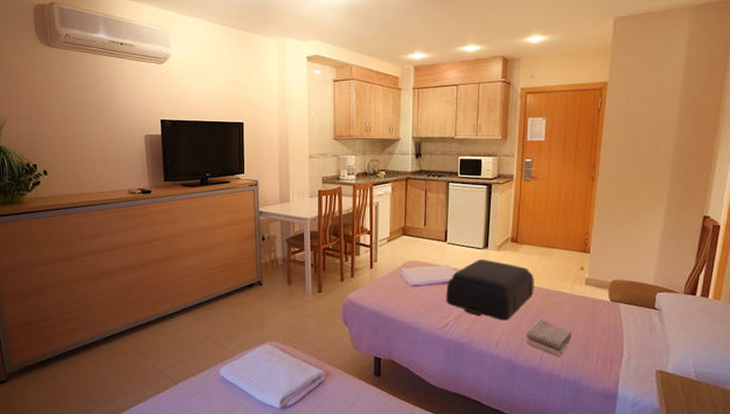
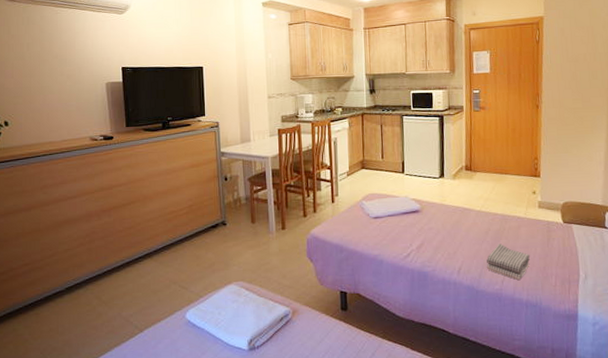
suitcase: present [446,259,534,321] -> none [406,188,491,248]

